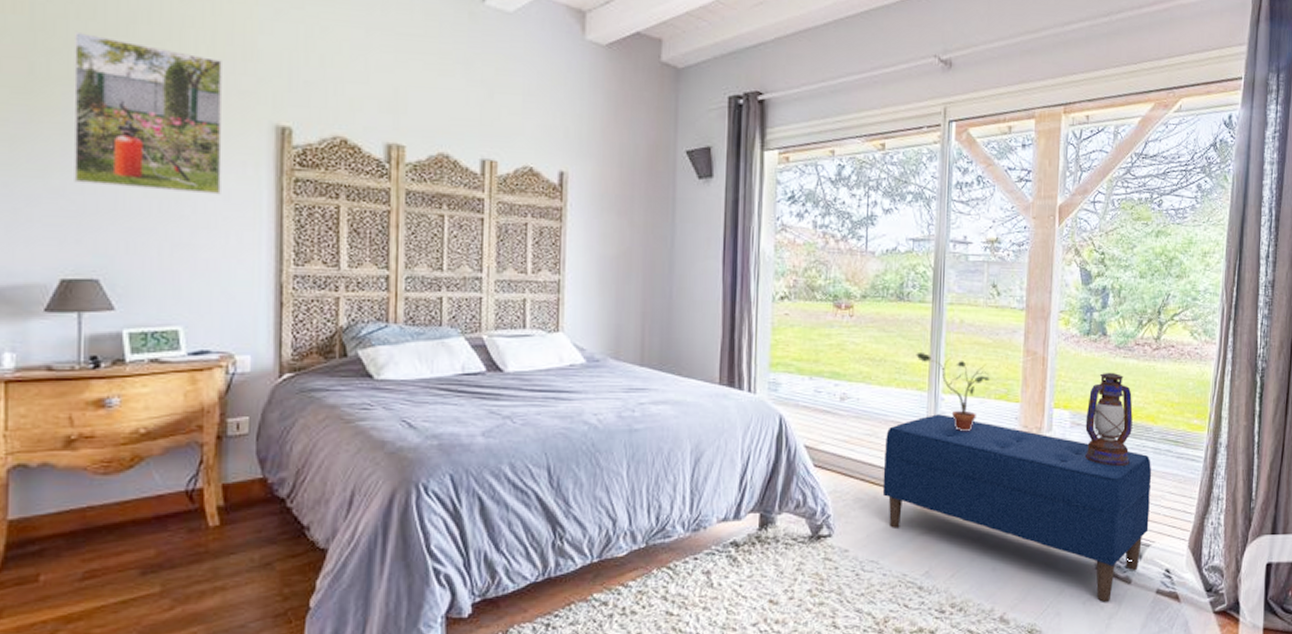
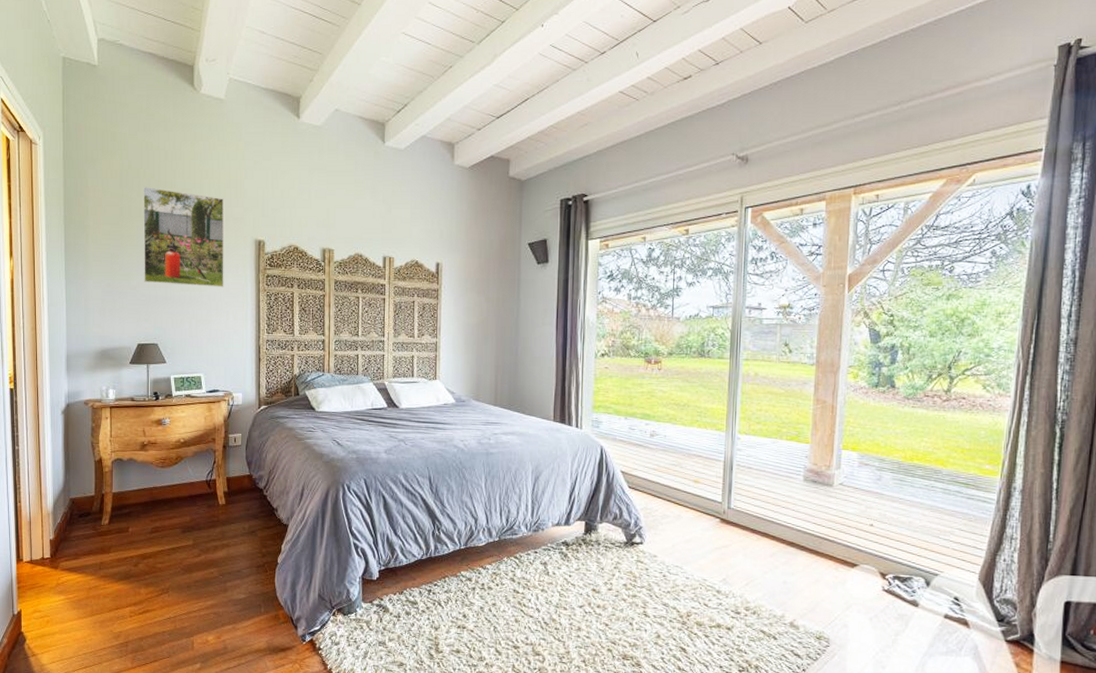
bench: present [882,414,1152,602] -> none [686,451,941,620]
potted plant: present [916,353,990,432] -> none [715,400,782,467]
lantern: present [1085,372,1133,467] -> none [873,420,922,504]

